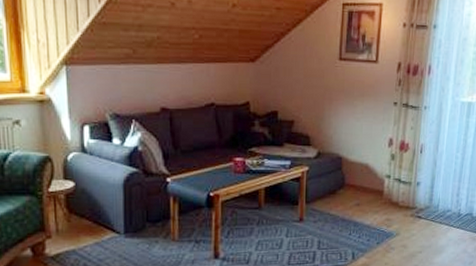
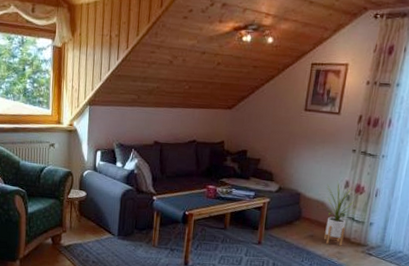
house plant: none [368,139,400,212] -> present [324,181,355,246]

